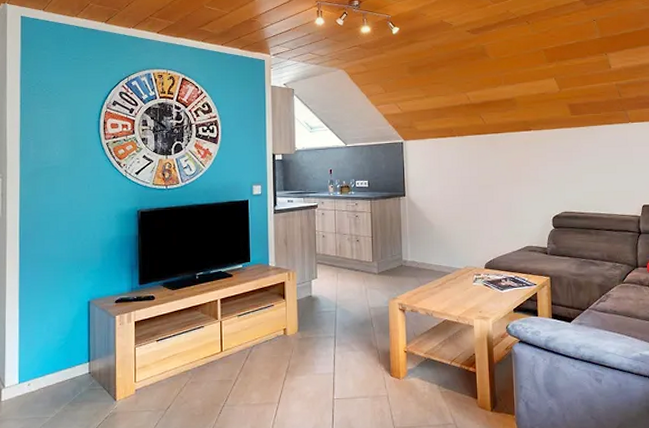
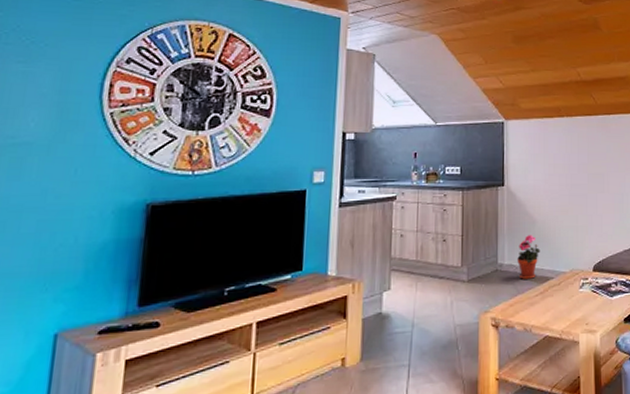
potted plant: none [419,237,438,273] -> present [517,235,541,279]

